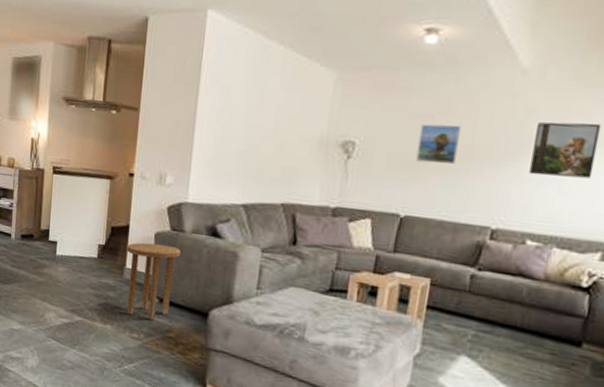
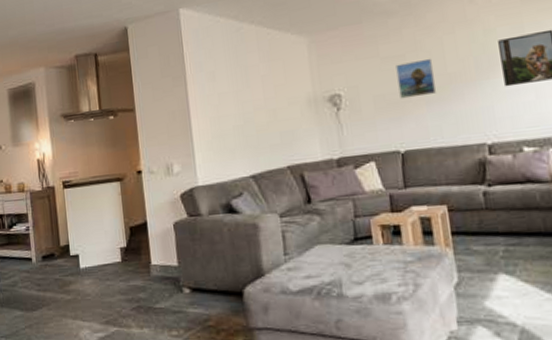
side table: present [126,242,182,321] -> none [148,232,203,314]

